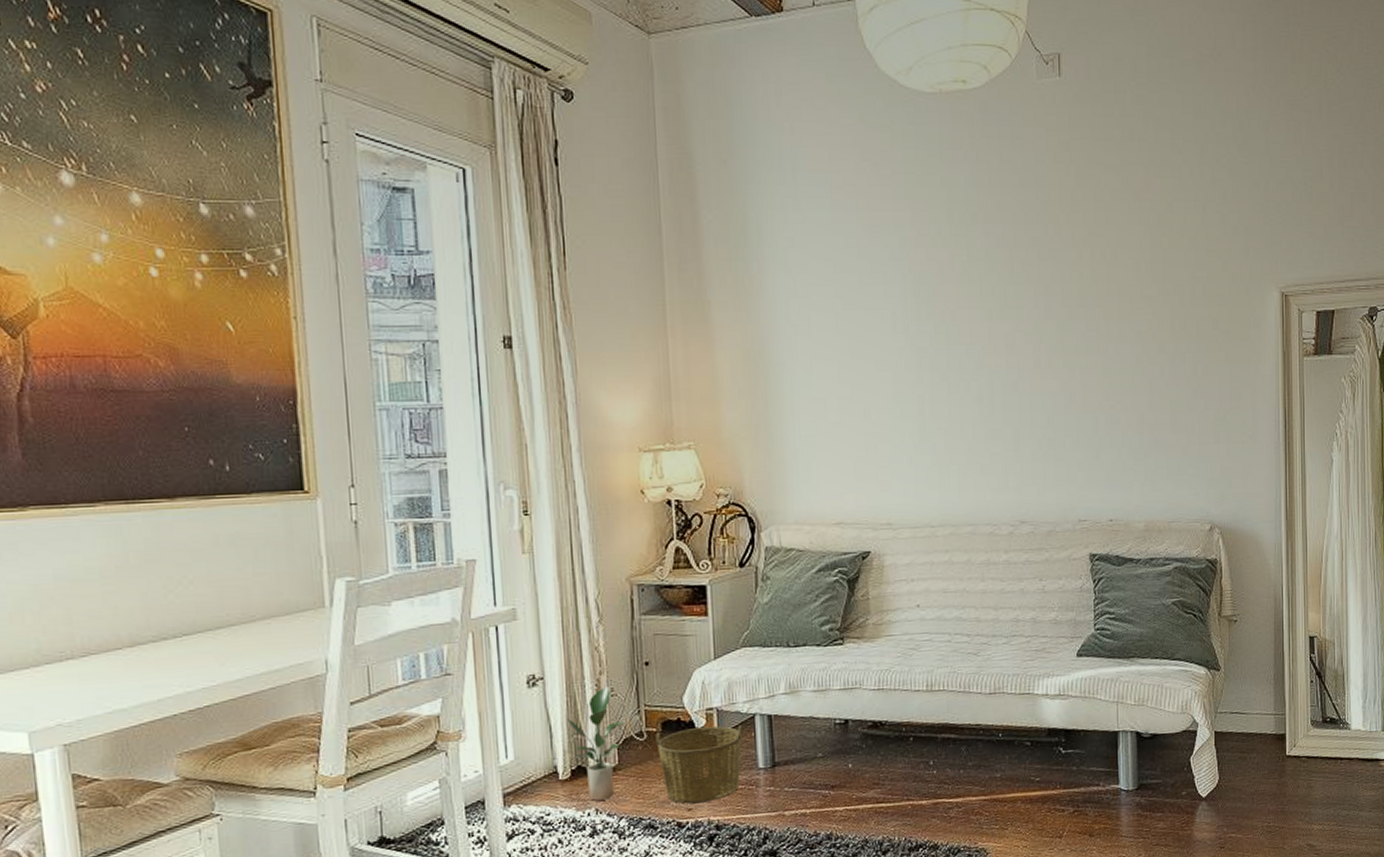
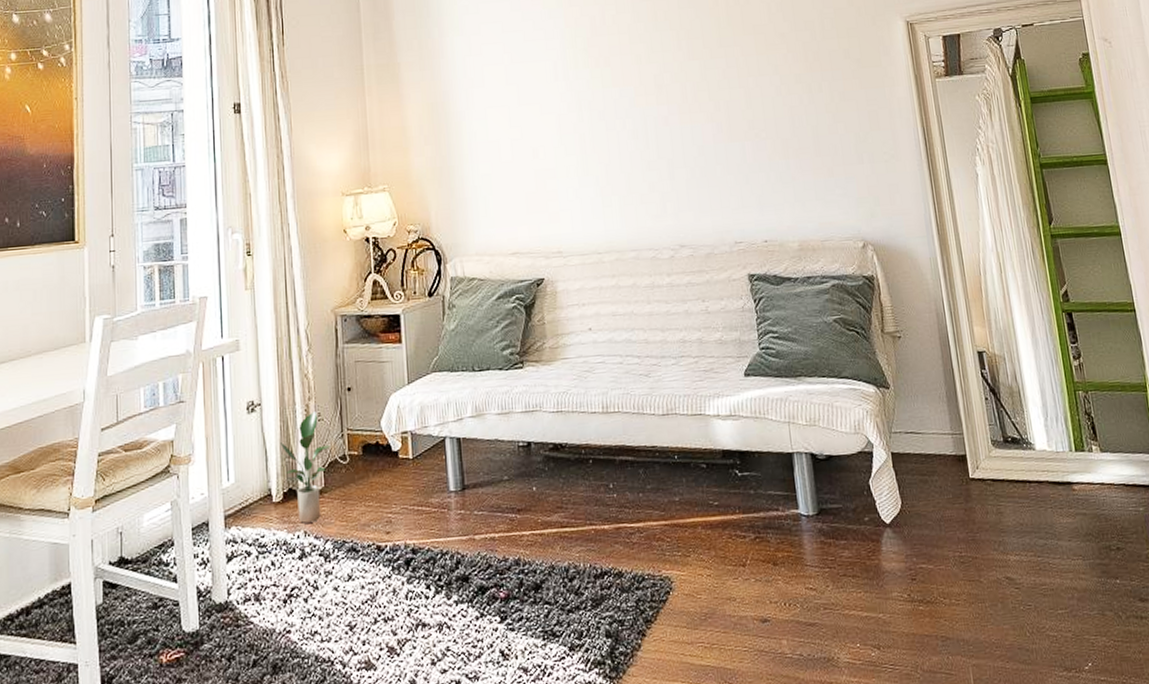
basket: present [655,725,743,804] -> none [357,448,435,527]

